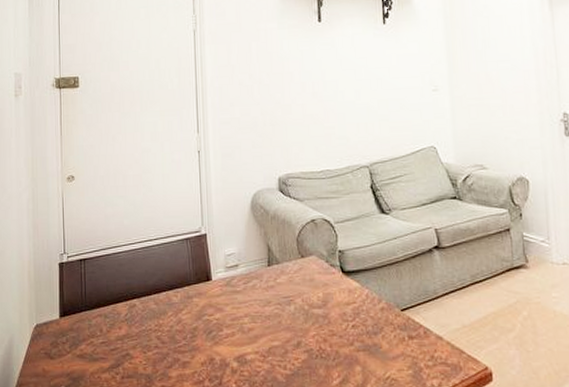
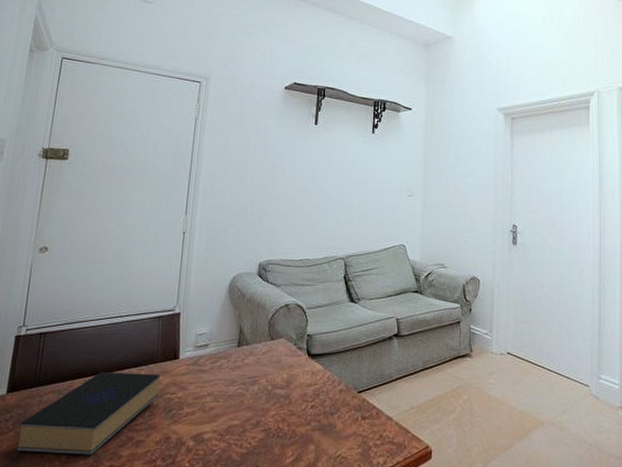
book: none [75,295,197,376] -> present [16,372,161,455]

